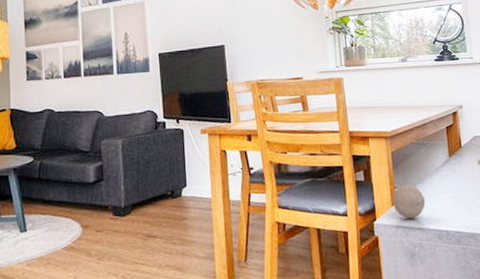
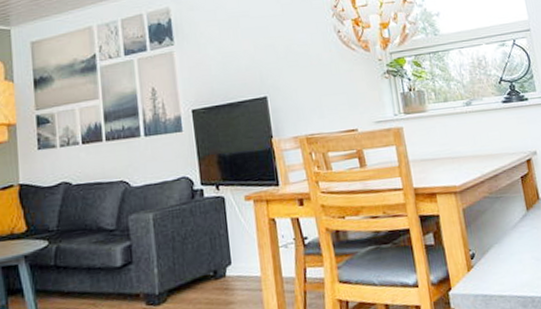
decorative ball: present [392,184,426,219] -> none [467,245,505,286]

